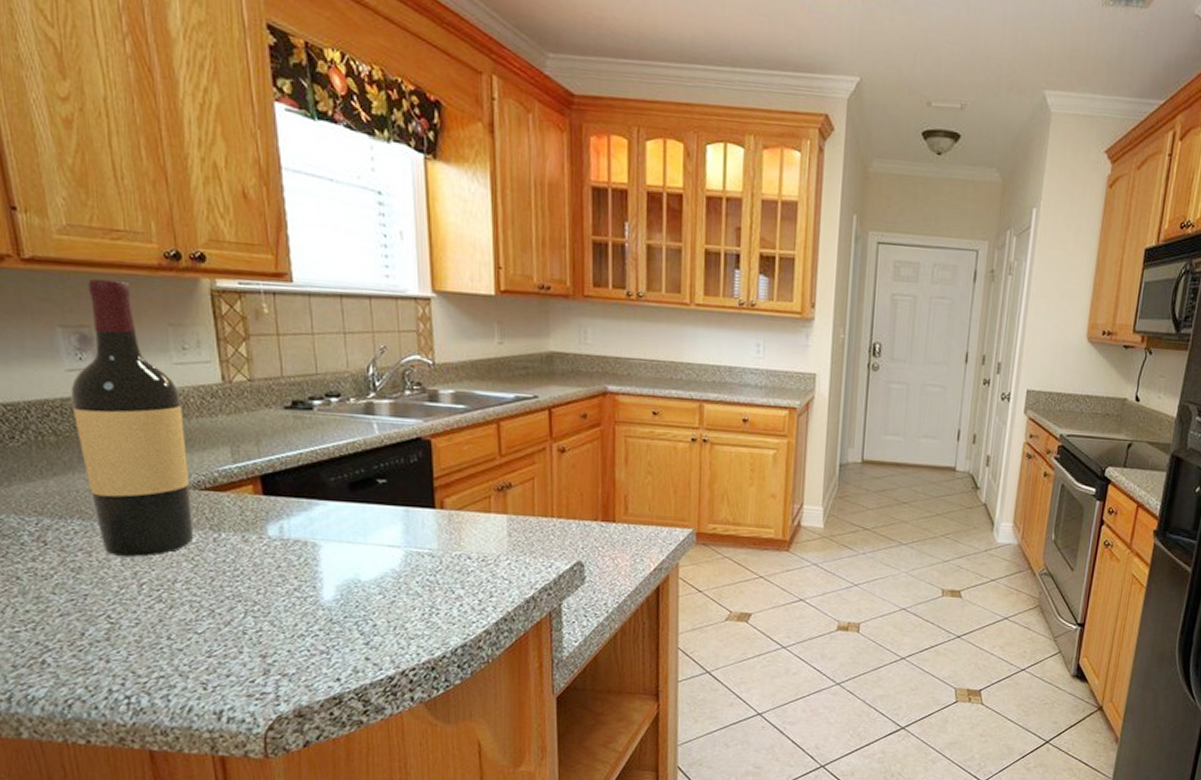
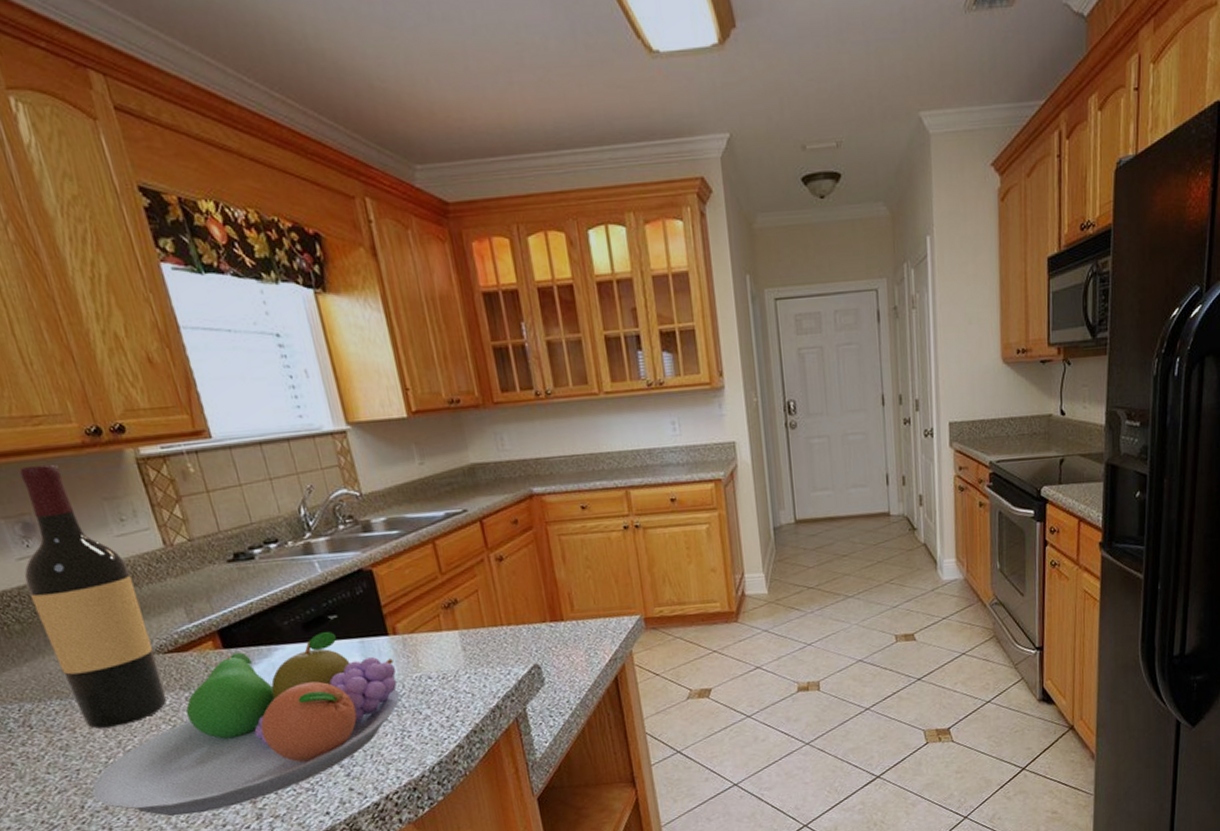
fruit bowl: none [96,495,437,660] -> present [92,632,400,816]

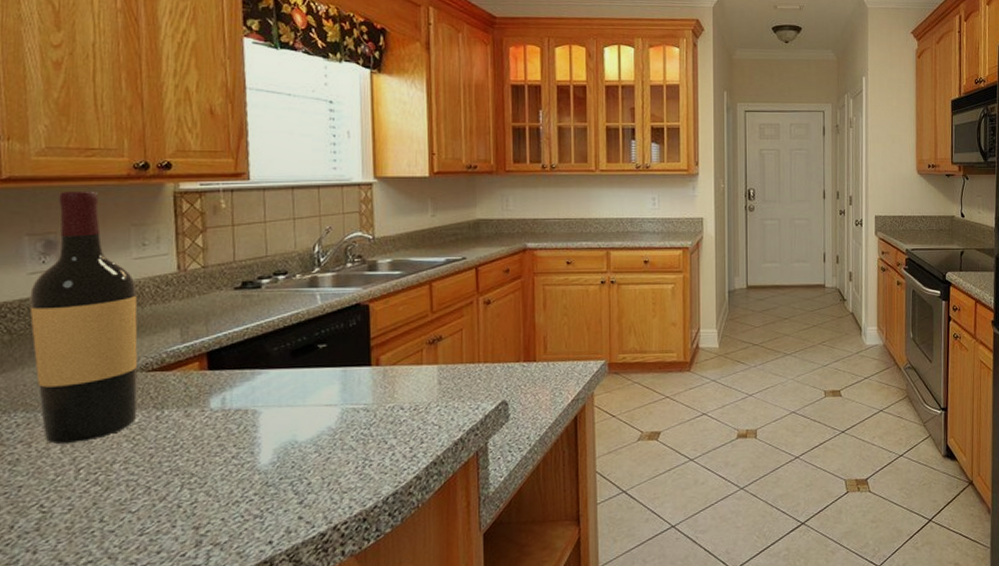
fruit bowl: present [92,632,400,816] -> none [27,360,372,540]

